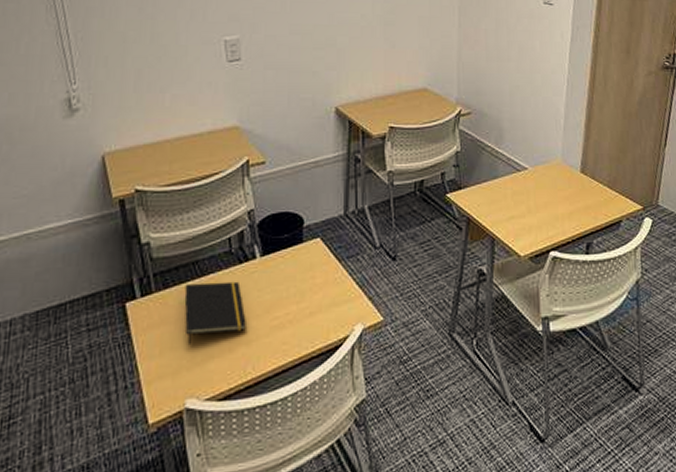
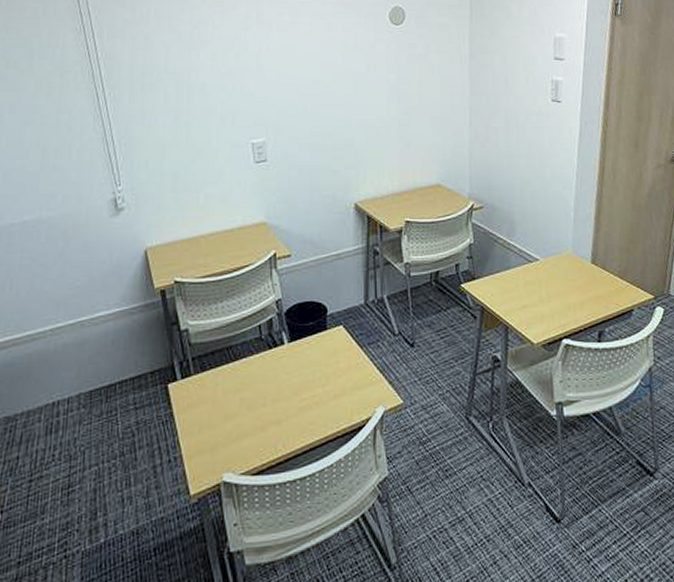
notepad: present [184,281,246,346] -> none [220,365,276,424]

